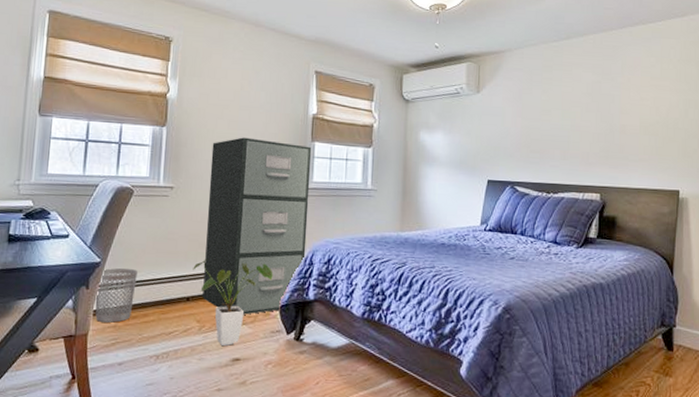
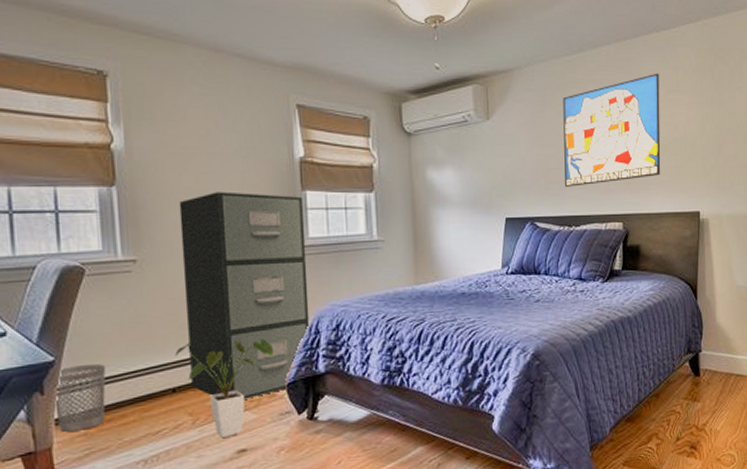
wall art: none [546,60,643,158] -> present [563,73,661,187]

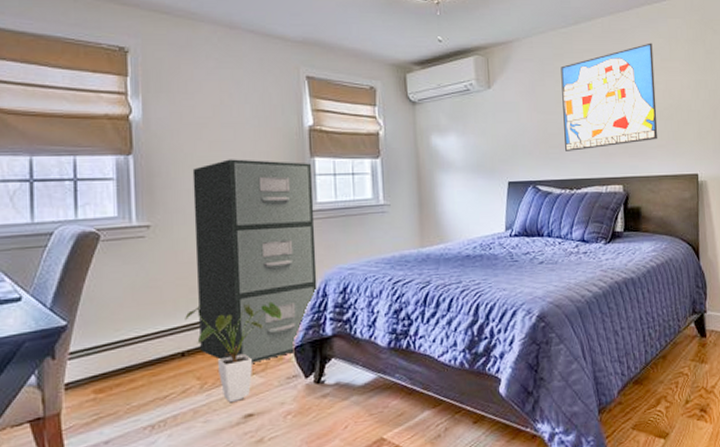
wastebasket: present [55,364,106,432] -> none [65,328,116,397]

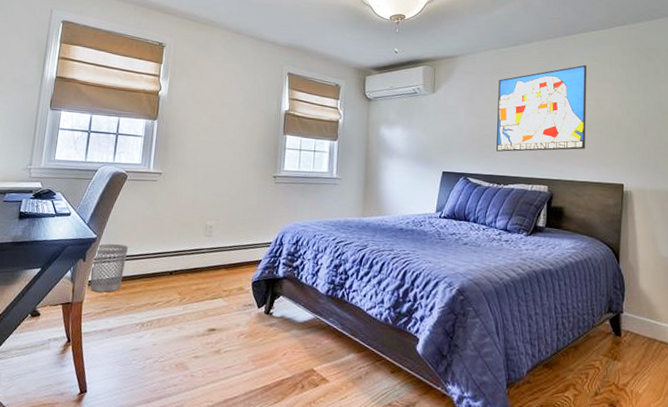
wastebasket: none [65,328,116,397] -> present [90,243,128,293]
house plant: present [185,301,282,403] -> none [176,237,247,317]
filing cabinet: present [192,159,318,363] -> none [184,130,284,289]

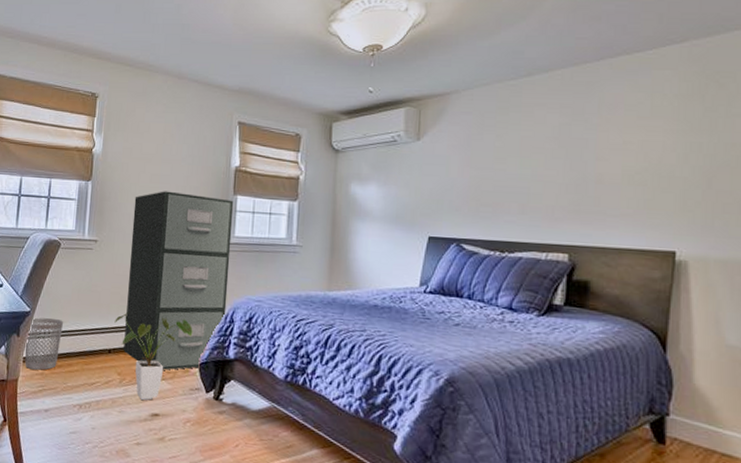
house plant: none [176,237,247,317] -> present [114,312,193,401]
filing cabinet: none [184,130,284,289] -> present [123,191,234,370]
wall art: present [496,65,587,152] -> none [500,97,628,212]

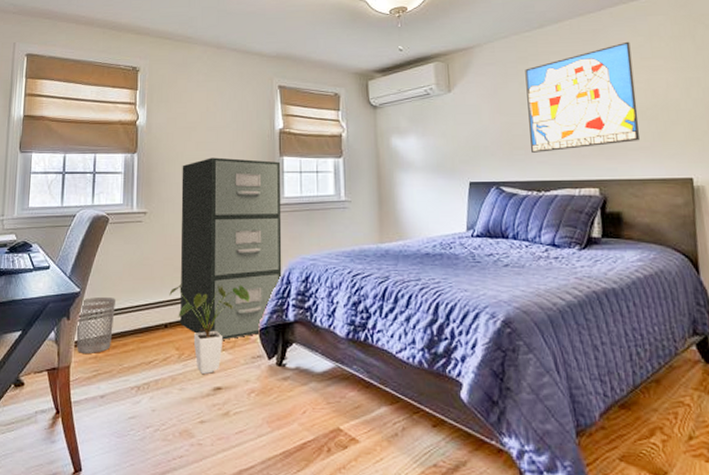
wall art: none [500,97,628,212] -> present [525,41,640,153]

